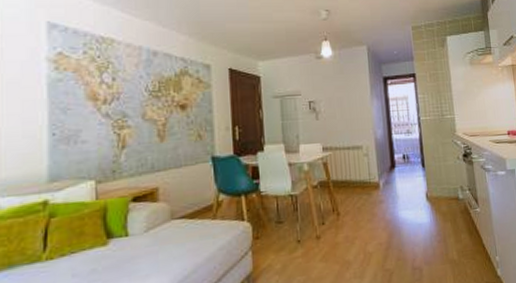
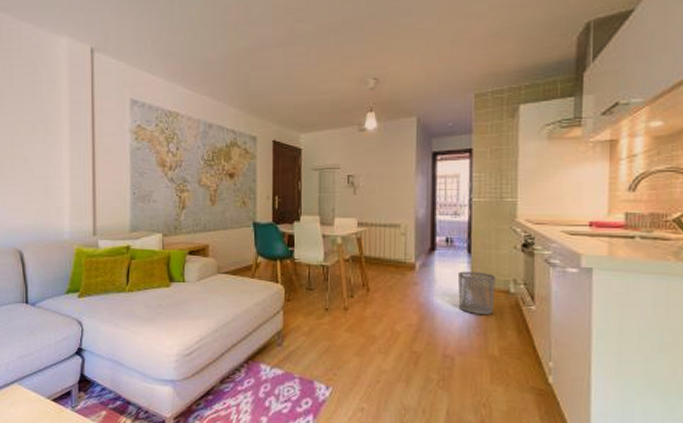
waste bin: none [417,183,449,224] -> present [458,271,496,316]

